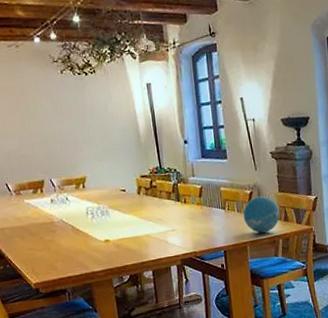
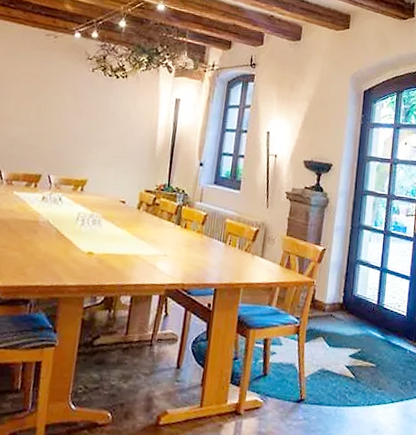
decorative ball: present [243,196,280,233] -> none [243,235,283,277]

